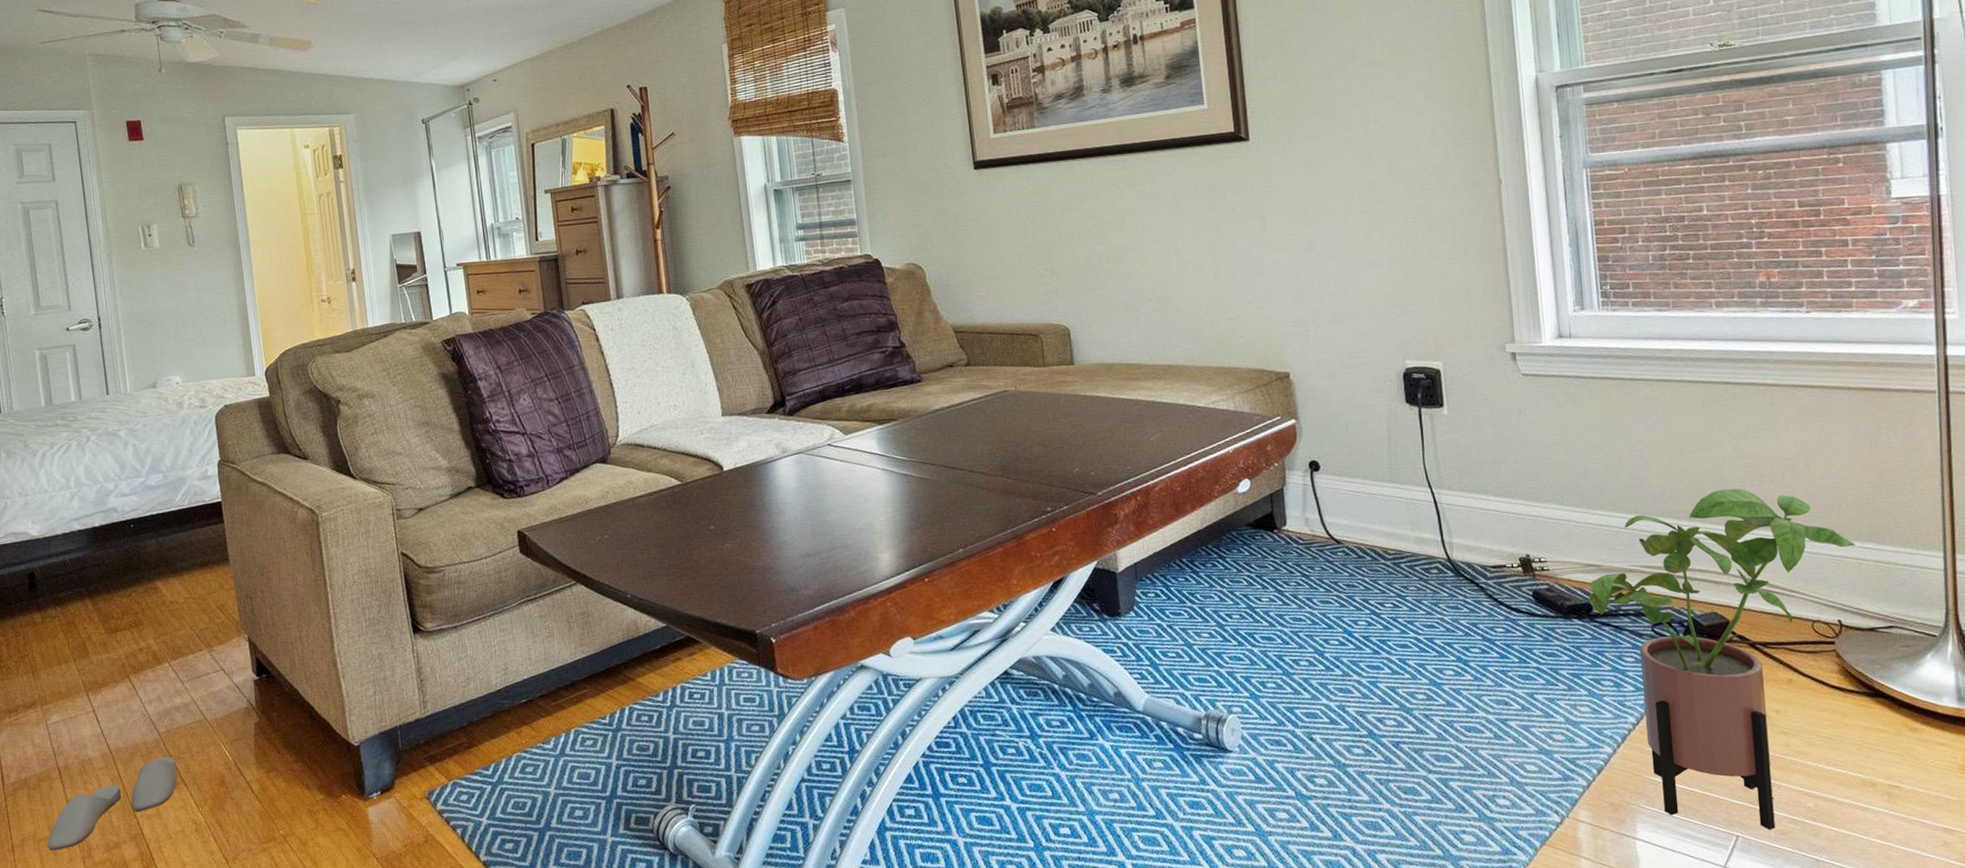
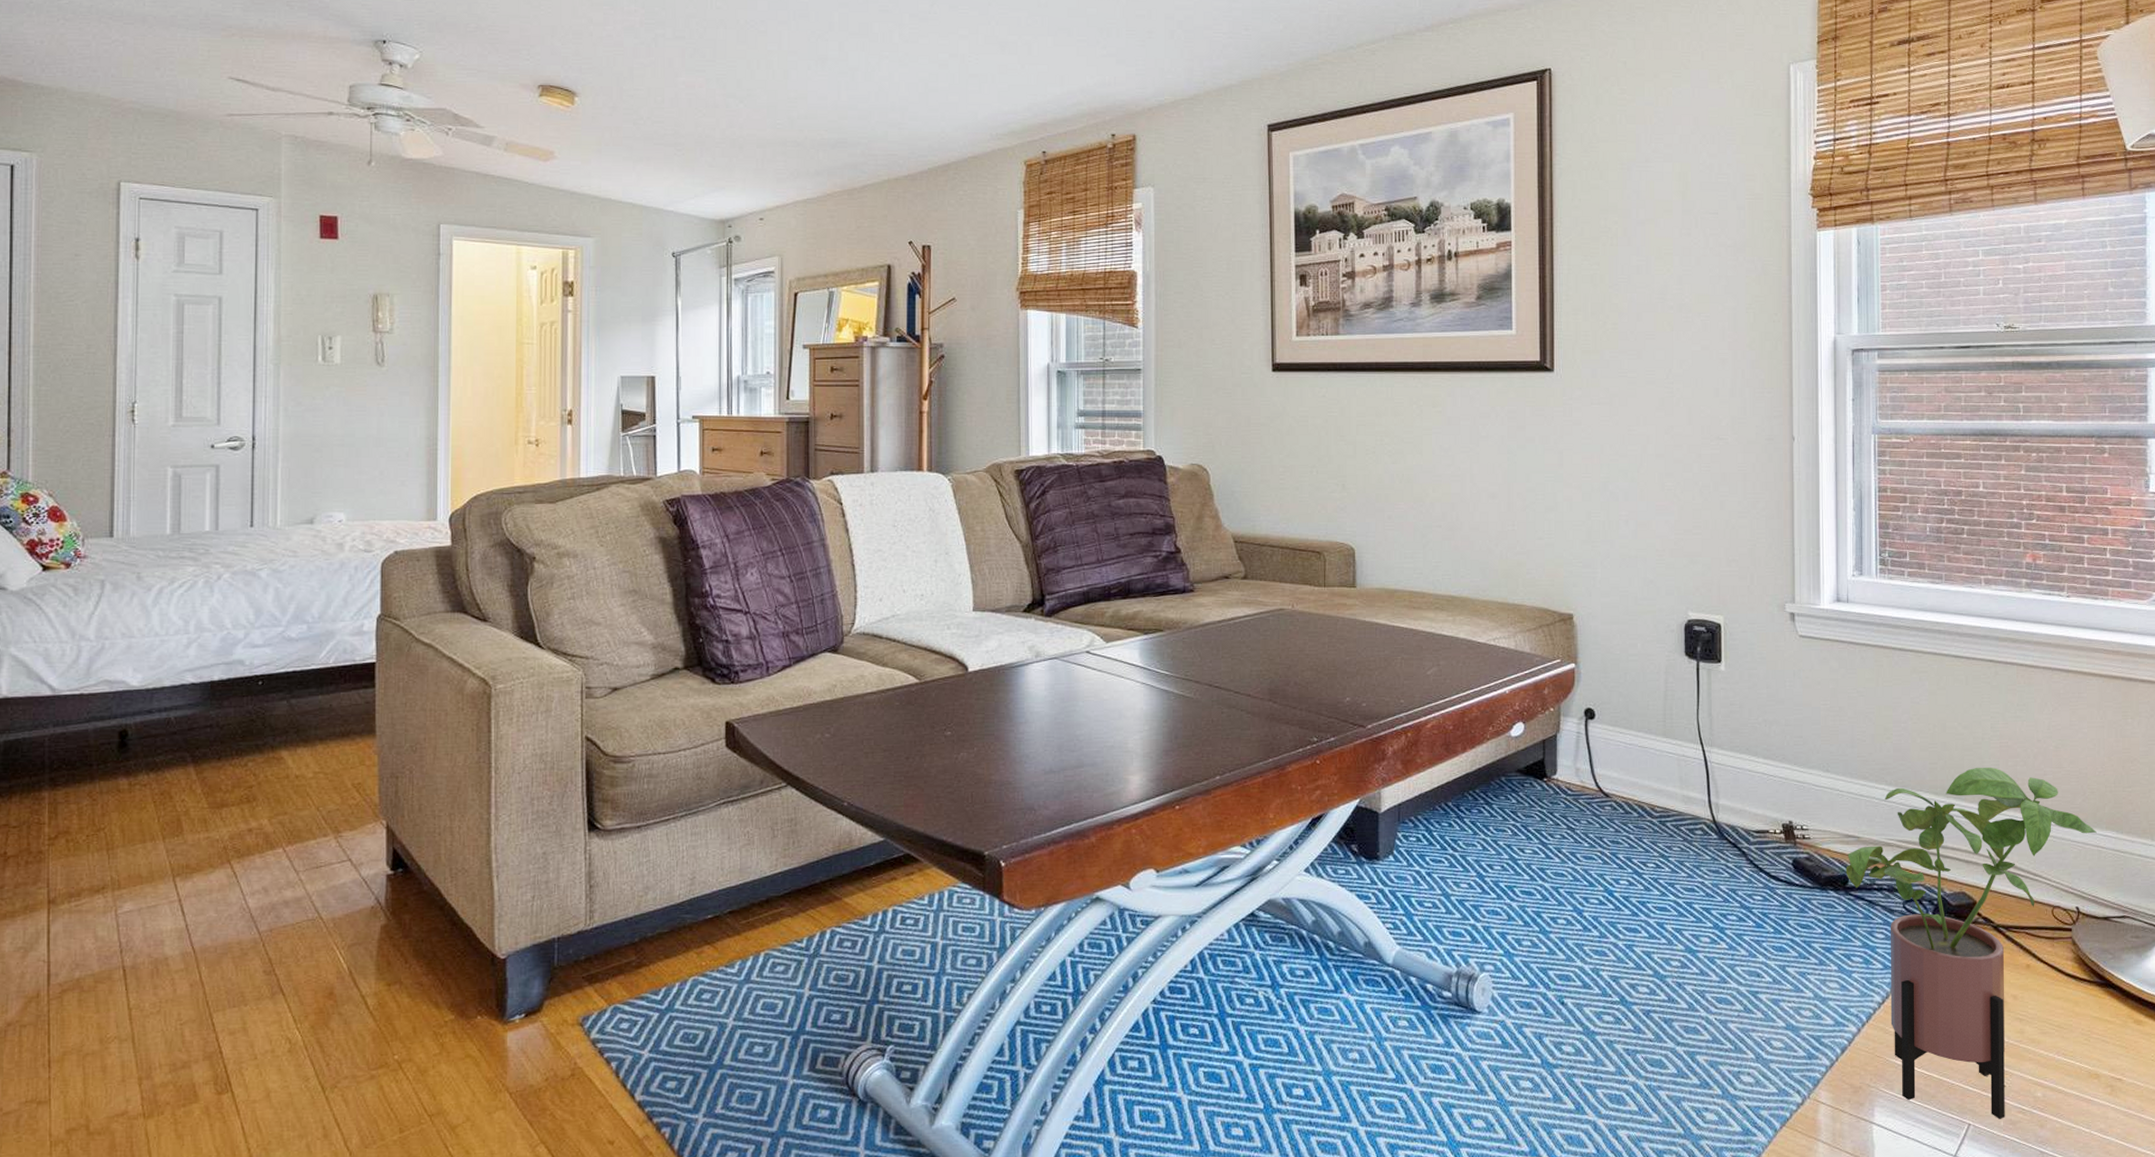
slippers: present [47,756,178,851] -> none [95,960,277,1069]

